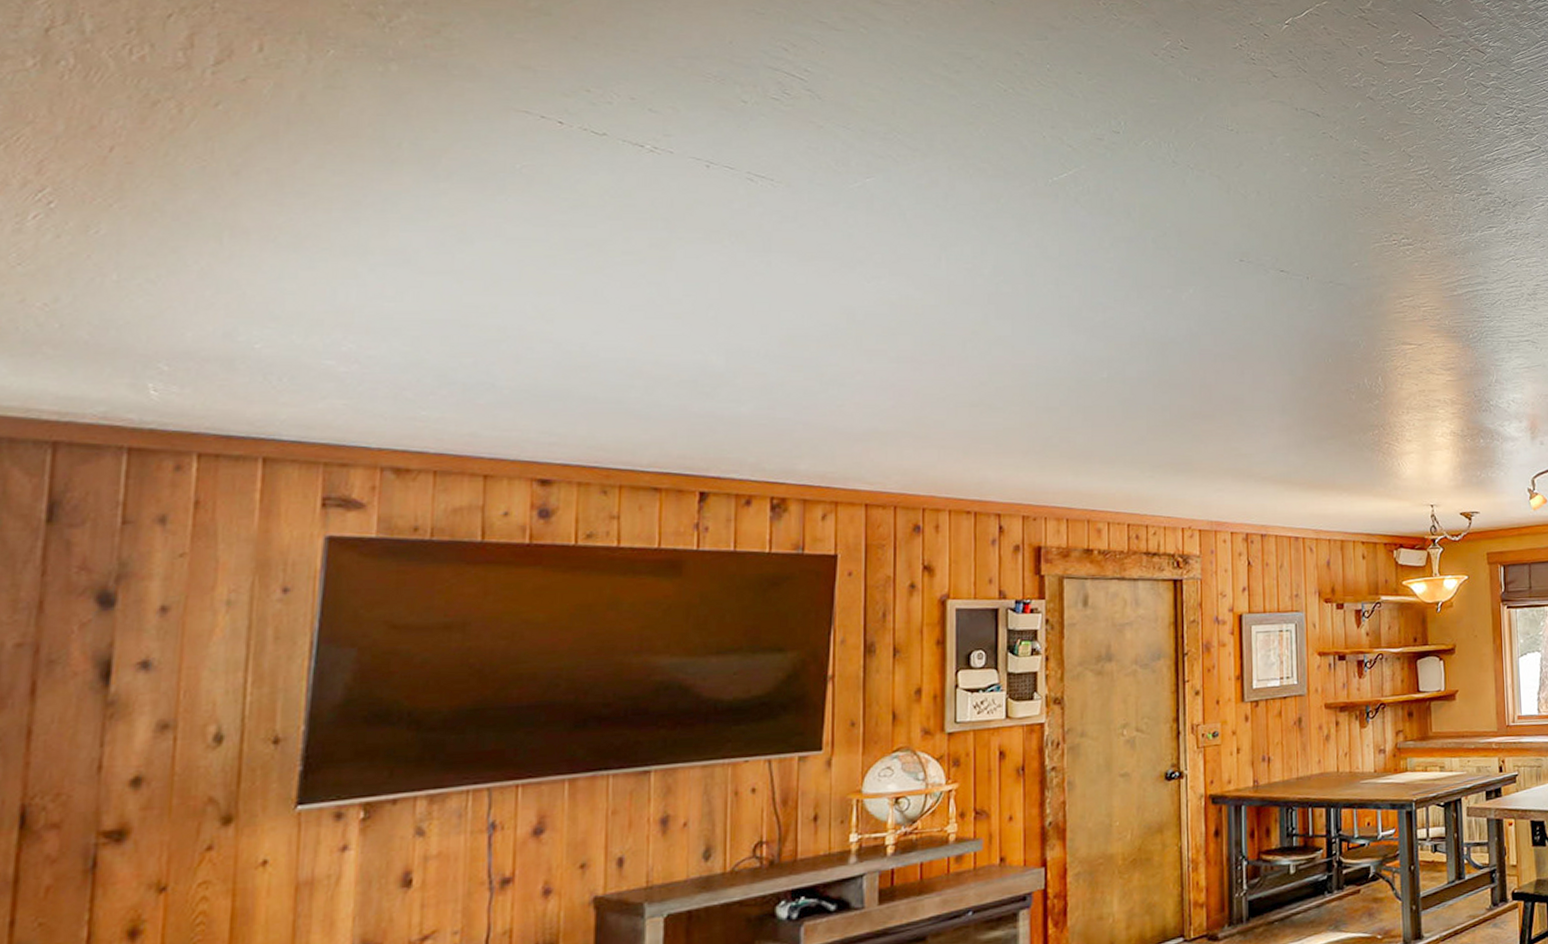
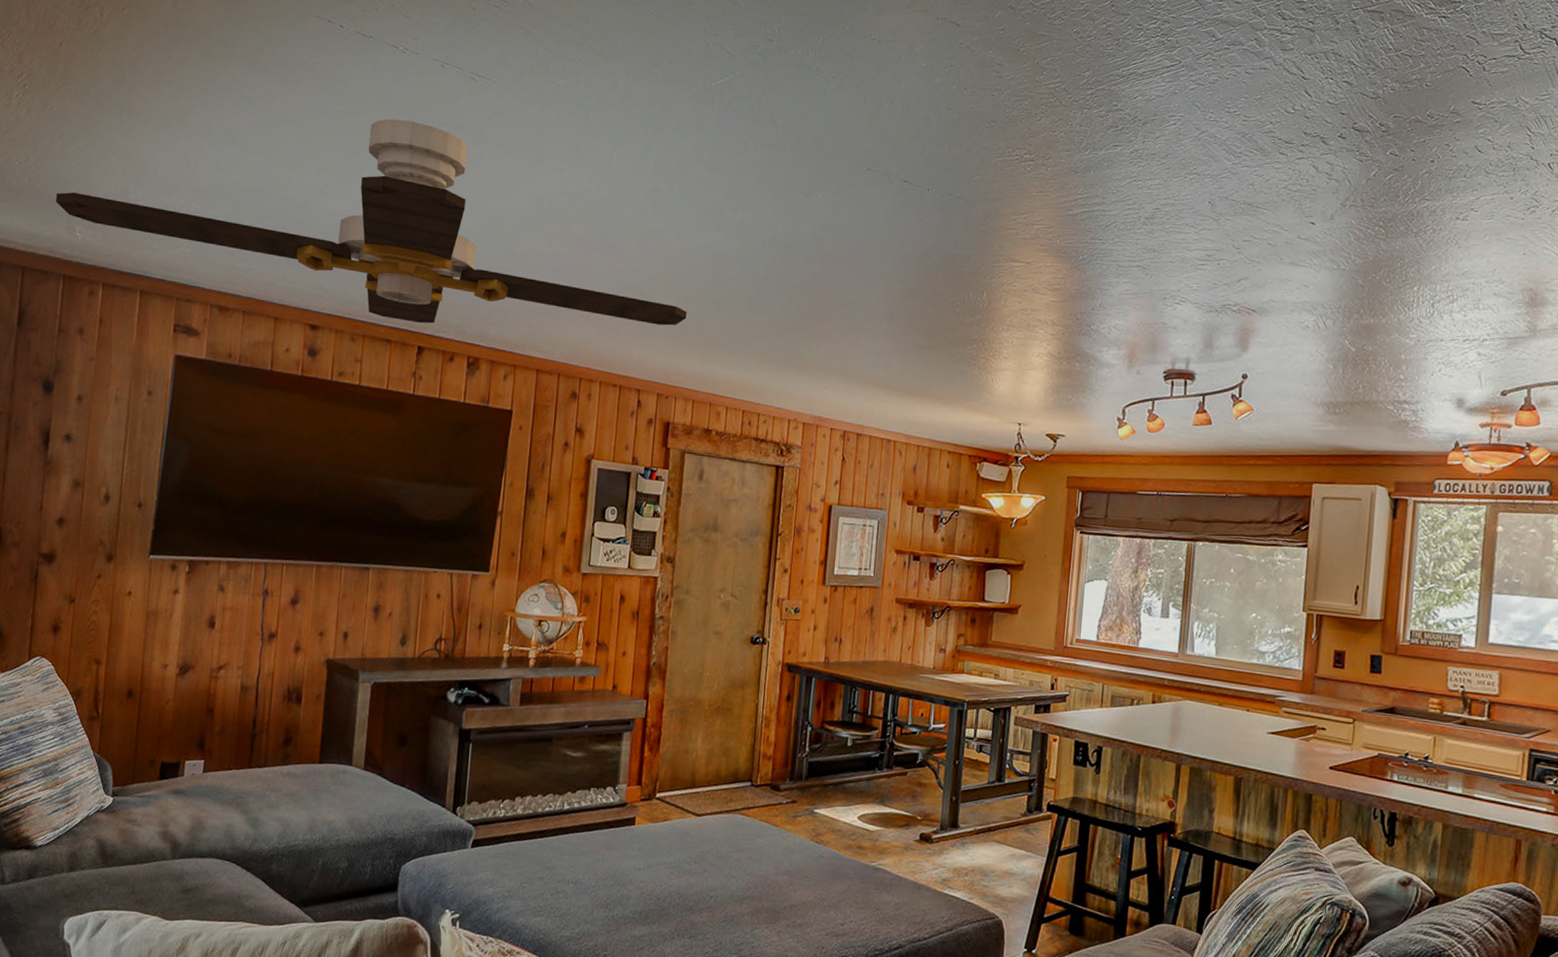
ceiling fan: none [110,228,1050,465] -> present [56,119,687,326]

